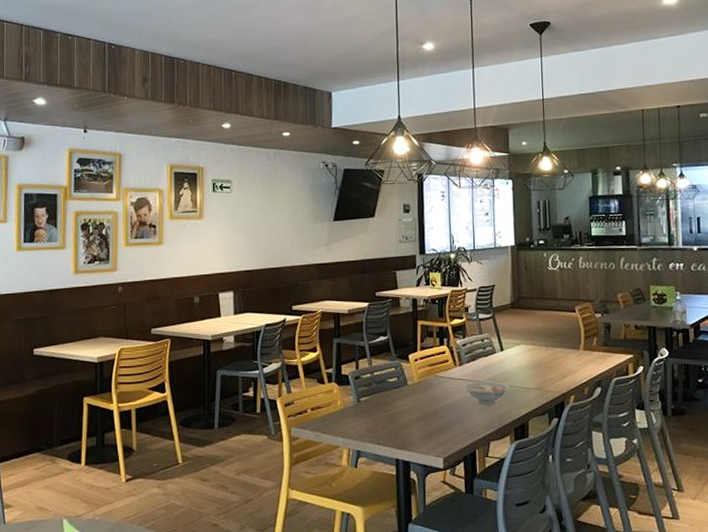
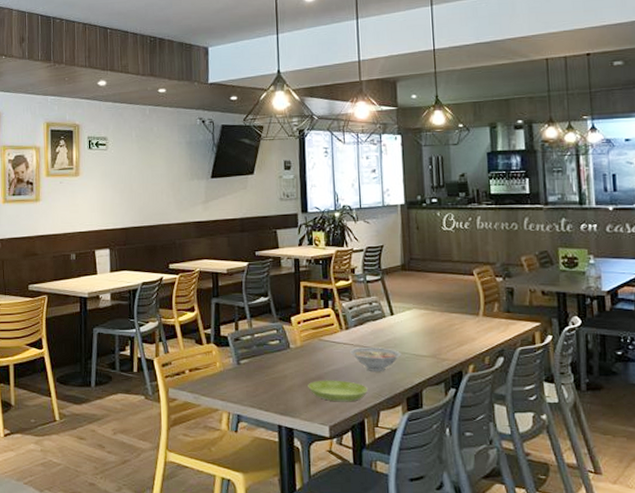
saucer: none [424,414,479,435] -> present [308,380,368,402]

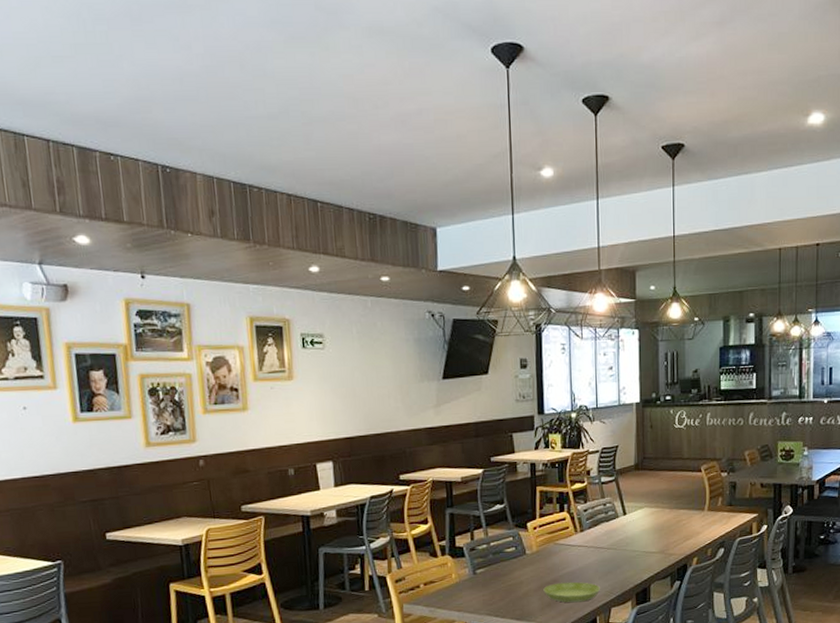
soup bowl: present [350,348,401,371] -> none [584,547,632,571]

